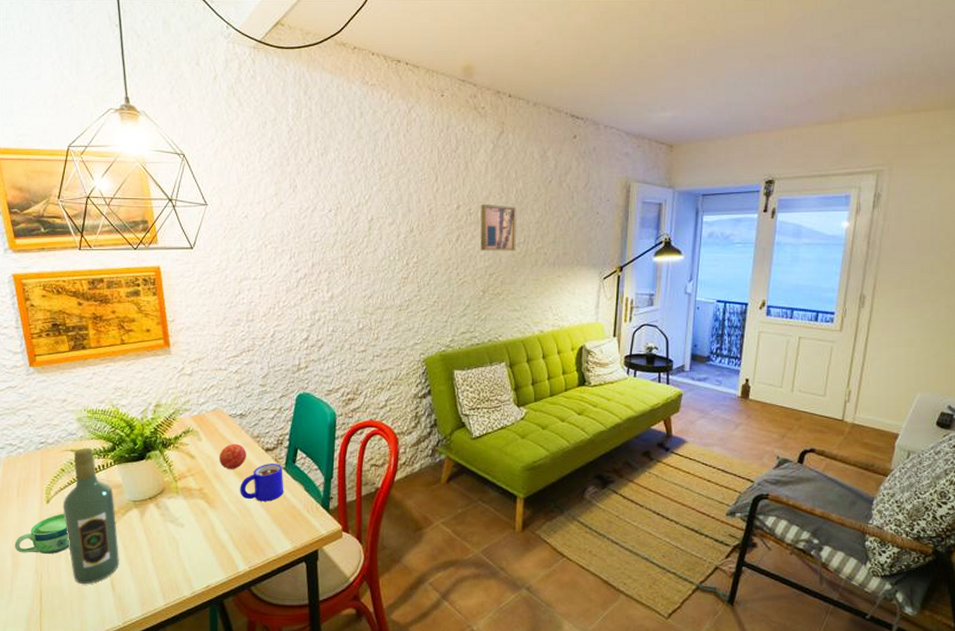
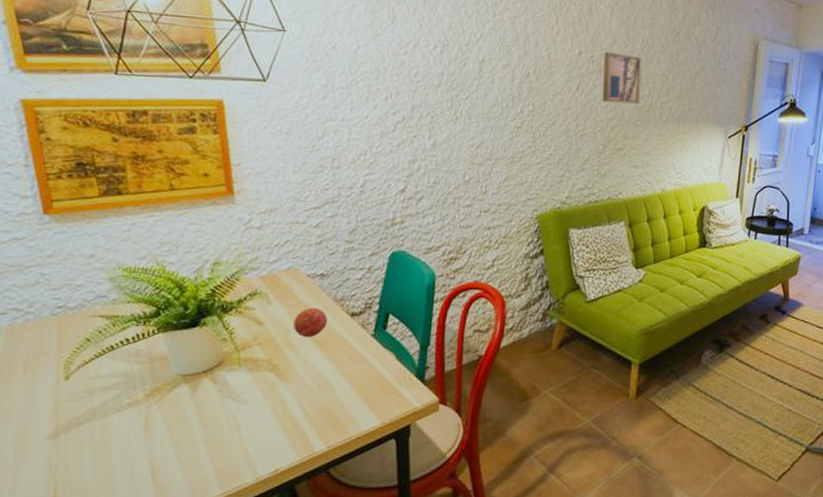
cup: present [14,513,70,554] -> none [19,391,96,441]
wine bottle: present [62,448,119,584] -> none [87,313,163,475]
mug: present [240,464,284,501] -> none [318,330,372,373]

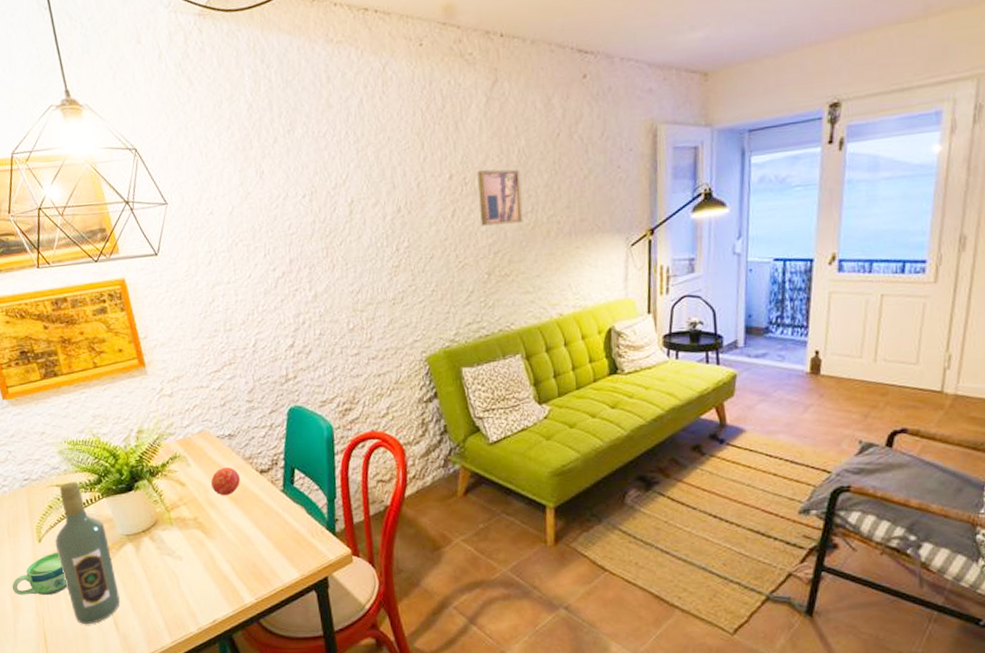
cup: none [19,391,96,441] -> present [12,552,68,595]
wine bottle: none [87,313,163,475] -> present [55,482,120,624]

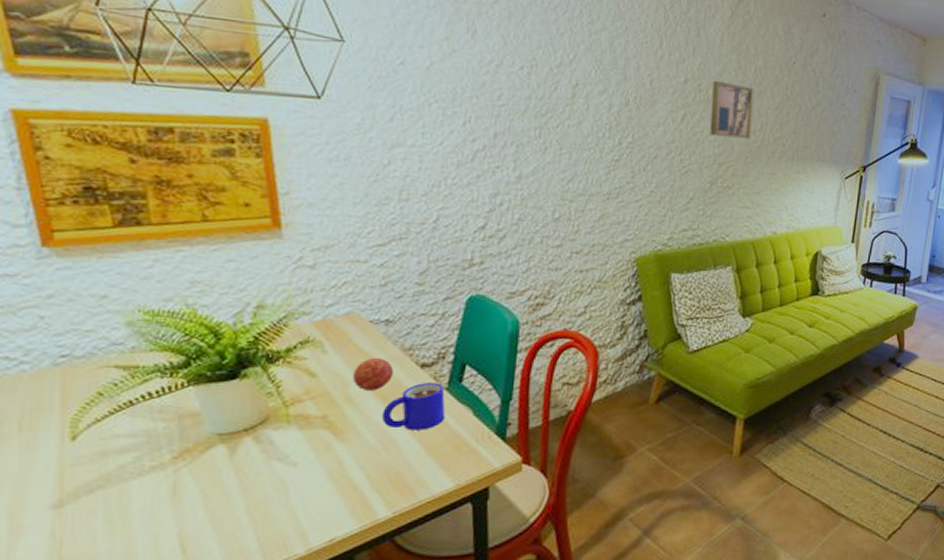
cup: present [12,552,68,595] -> none [12,453,112,512]
wine bottle: present [55,482,120,624] -> none [99,363,194,548]
mug: none [237,486,285,528] -> present [382,383,446,430]

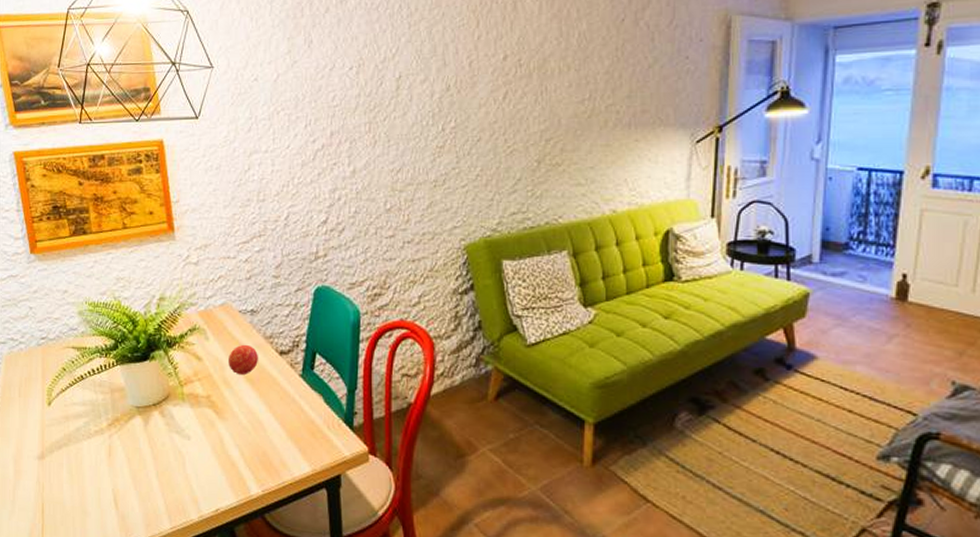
mug: present [382,383,446,430] -> none [251,369,301,414]
wall art: present [710,80,754,139] -> none [534,52,580,111]

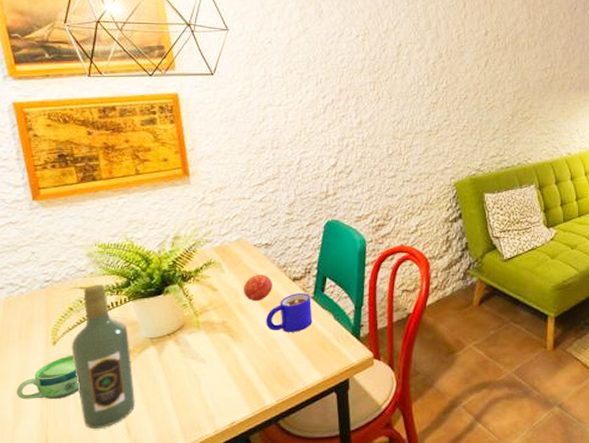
cup: none [16,417,72,463] -> present [16,355,80,400]
wine bottle: none [64,345,122,499] -> present [71,285,135,429]
mug: none [251,369,301,414] -> present [266,293,313,332]

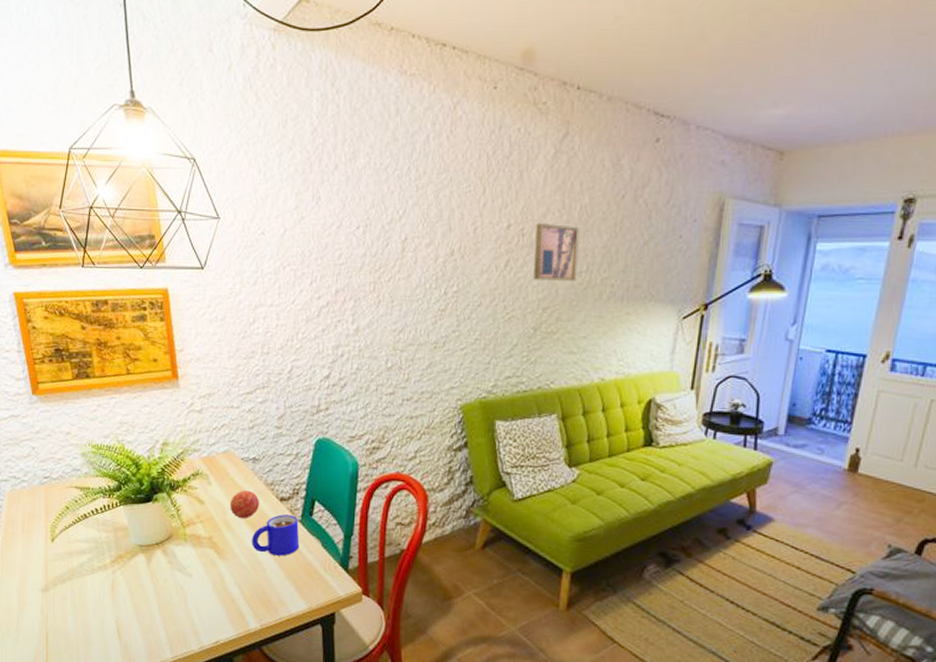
cup: present [16,355,80,400] -> none [20,553,75,595]
wine bottle: present [71,285,135,429] -> none [67,485,125,629]
wall art: none [509,30,544,76] -> present [533,222,580,281]

